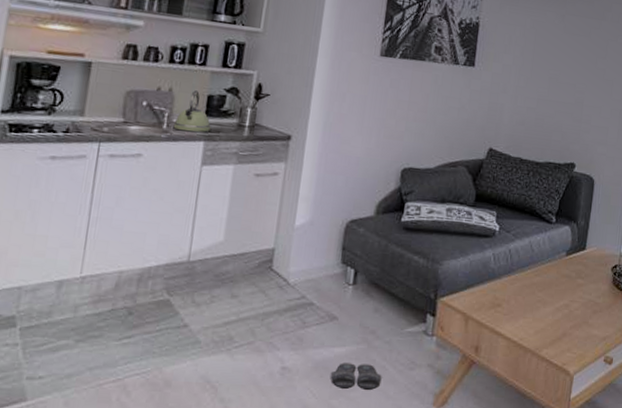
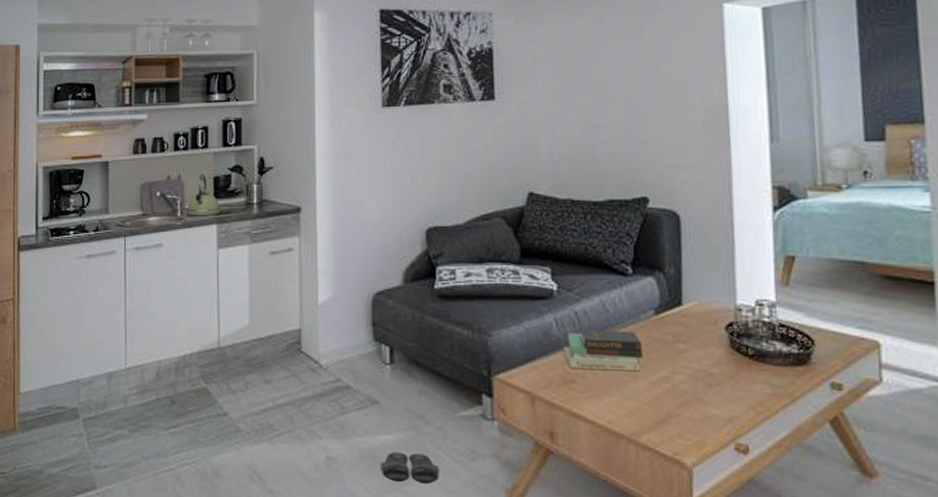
books: none [495,264,554,300] -> present [562,329,642,372]

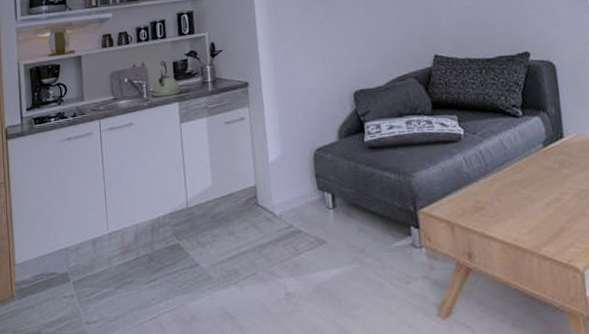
jar: none [73,126,96,159] -> present [48,27,70,56]
slippers: present [380,452,439,483] -> none [331,282,381,308]
books: present [562,329,642,372] -> none [472,162,537,198]

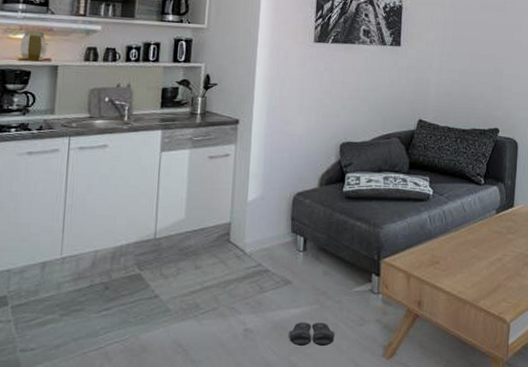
kettle: present [151,60,181,97] -> none [133,85,167,123]
slippers: none [331,282,381,308] -> present [288,322,335,346]

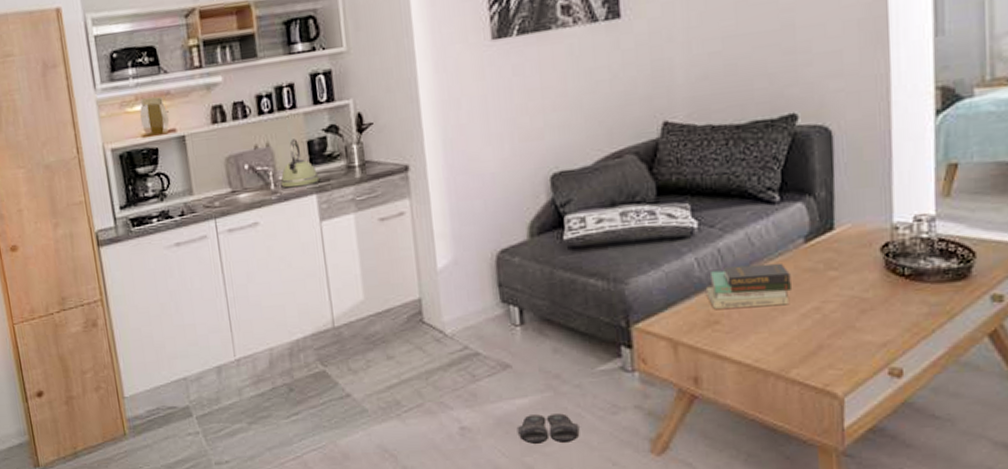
kettle: none [133,85,167,123] -> present [280,139,320,189]
books: none [432,224,486,255] -> present [705,263,791,309]

